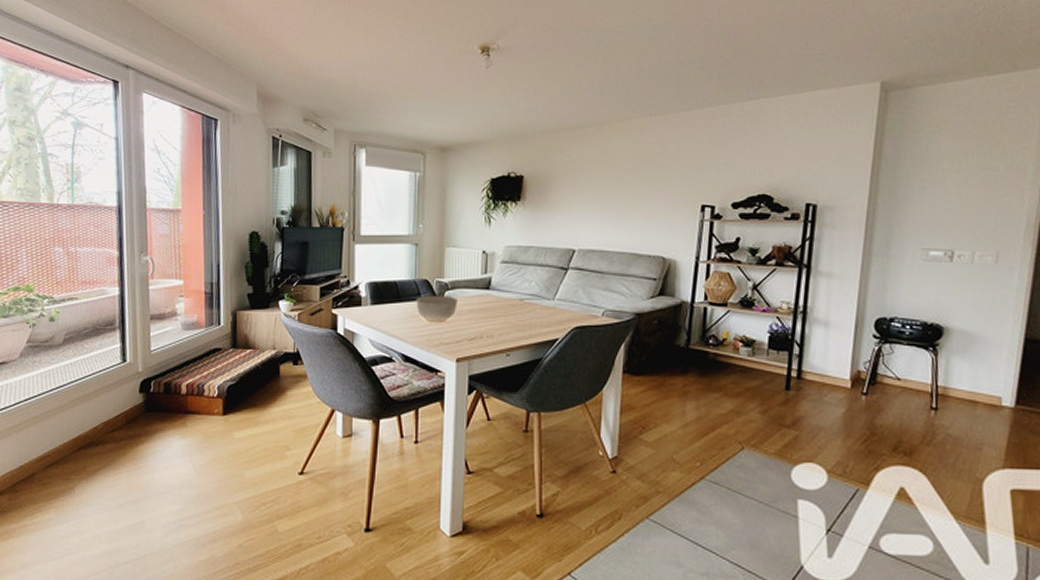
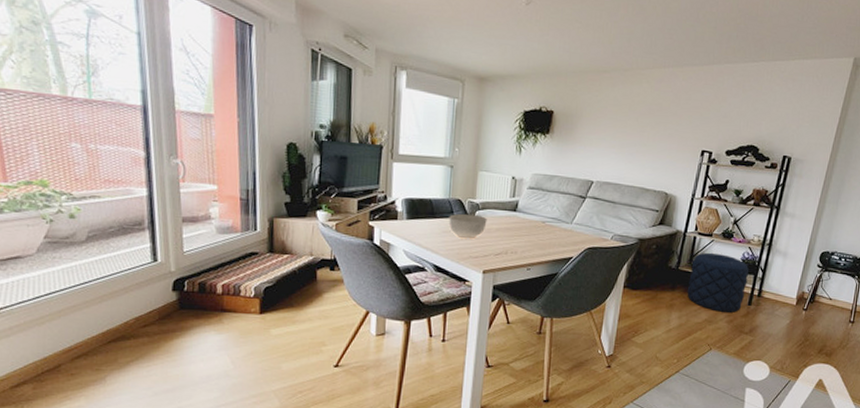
pouf: none [703,326,781,400] -> present [687,252,749,313]

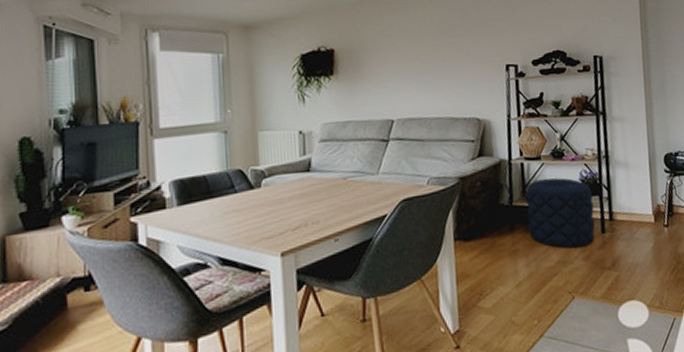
bowl: present [449,213,487,239] -> none [230,184,277,218]

